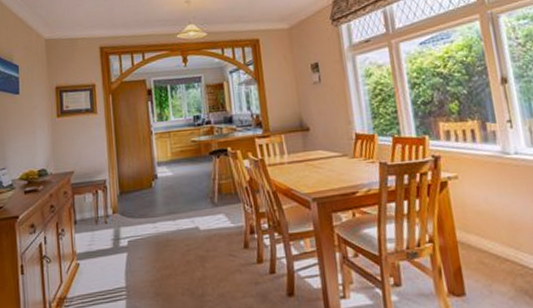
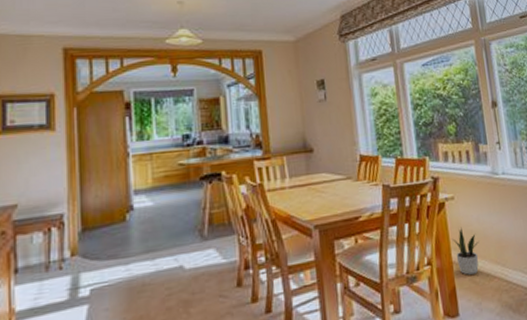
potted plant: none [457,206,488,256] -> present [452,226,480,275]

